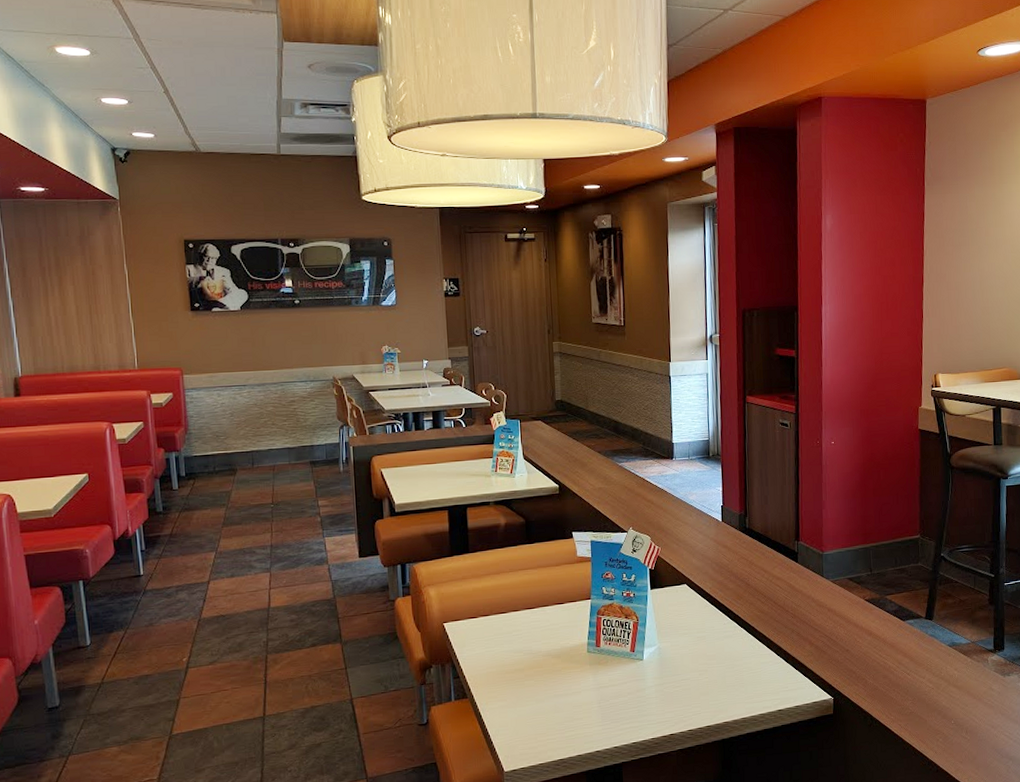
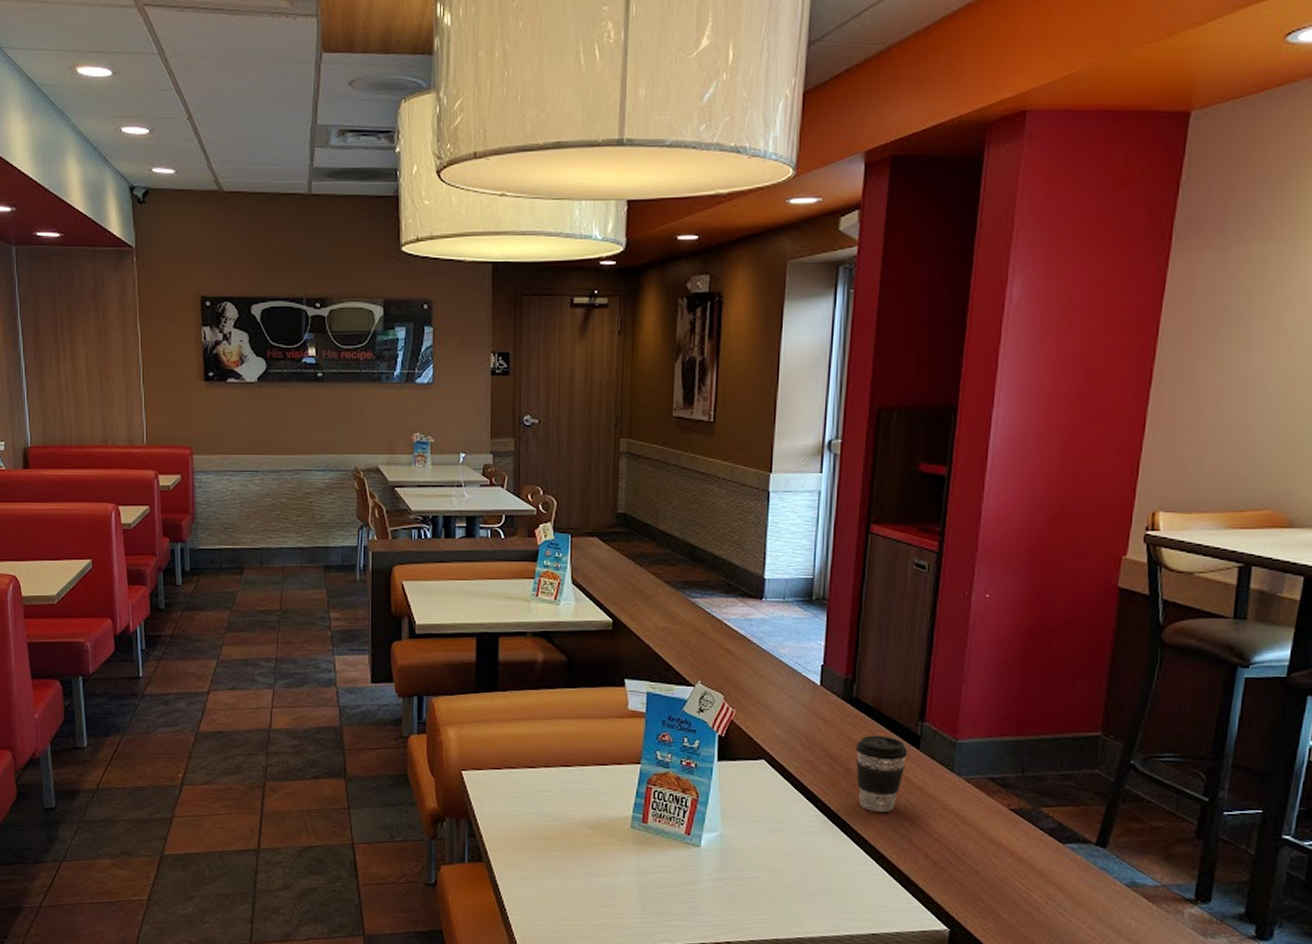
coffee cup: none [752,555,790,614] -> present [855,735,907,812]

